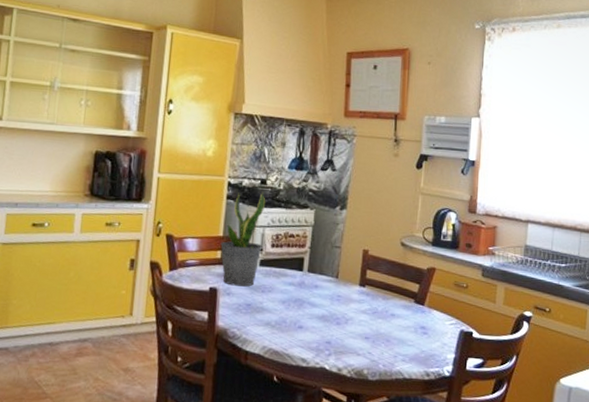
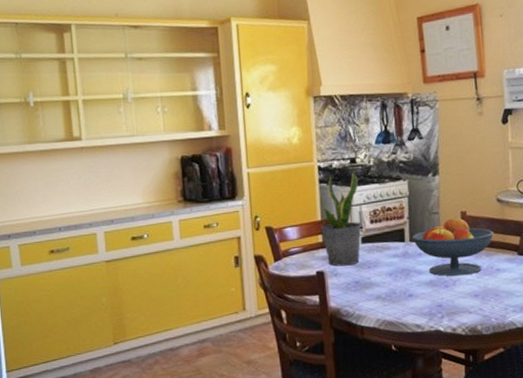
fruit bowl: none [311,254,394,316] -> present [413,217,494,277]

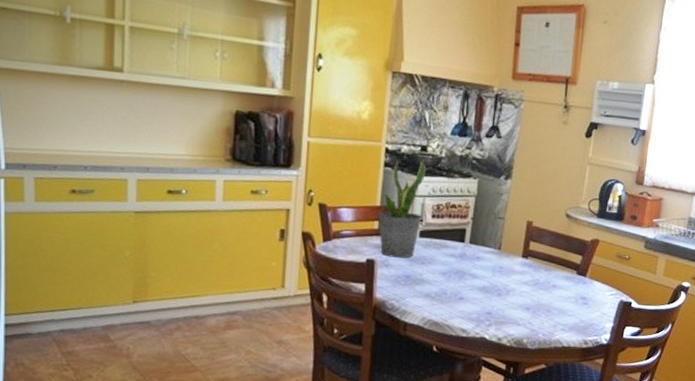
fruit bowl: present [413,217,494,277] -> none [473,225,557,287]

